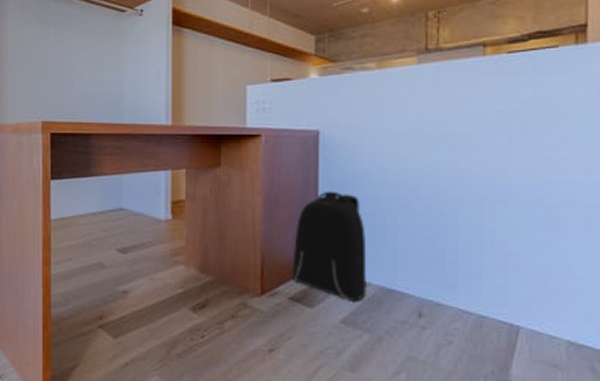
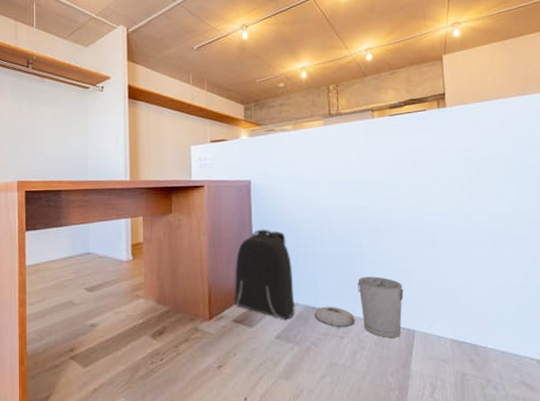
trash can: none [390,256,509,333] -> present [314,276,404,338]

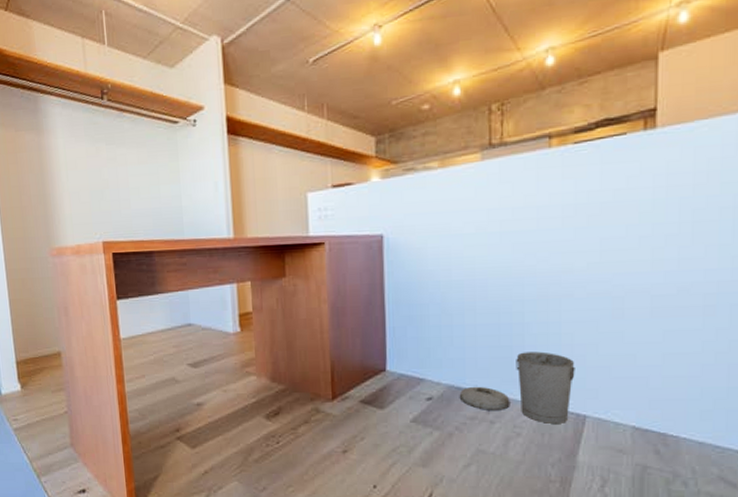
backpack: present [234,229,295,320] -> none [362,294,436,401]

